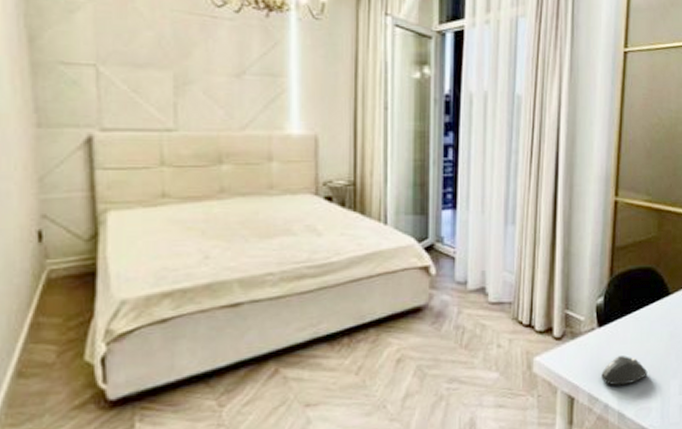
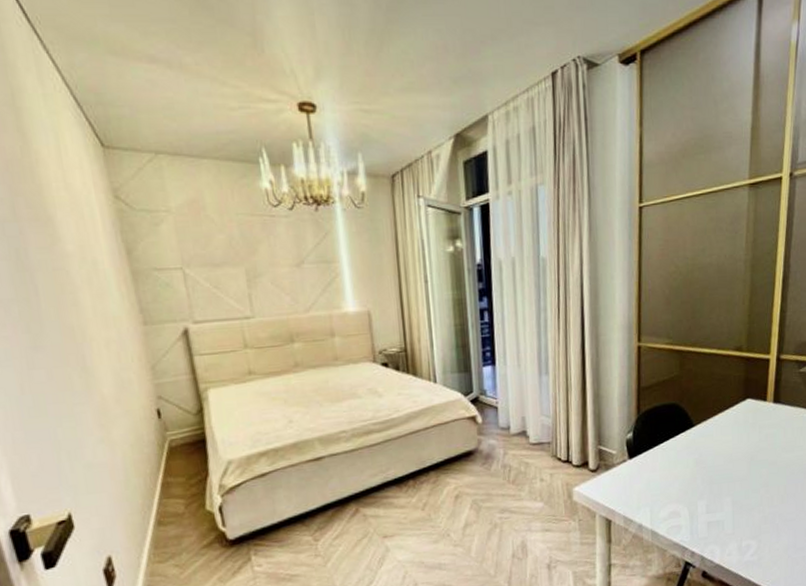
mouse: present [601,356,648,386] -> none [634,482,677,509]

